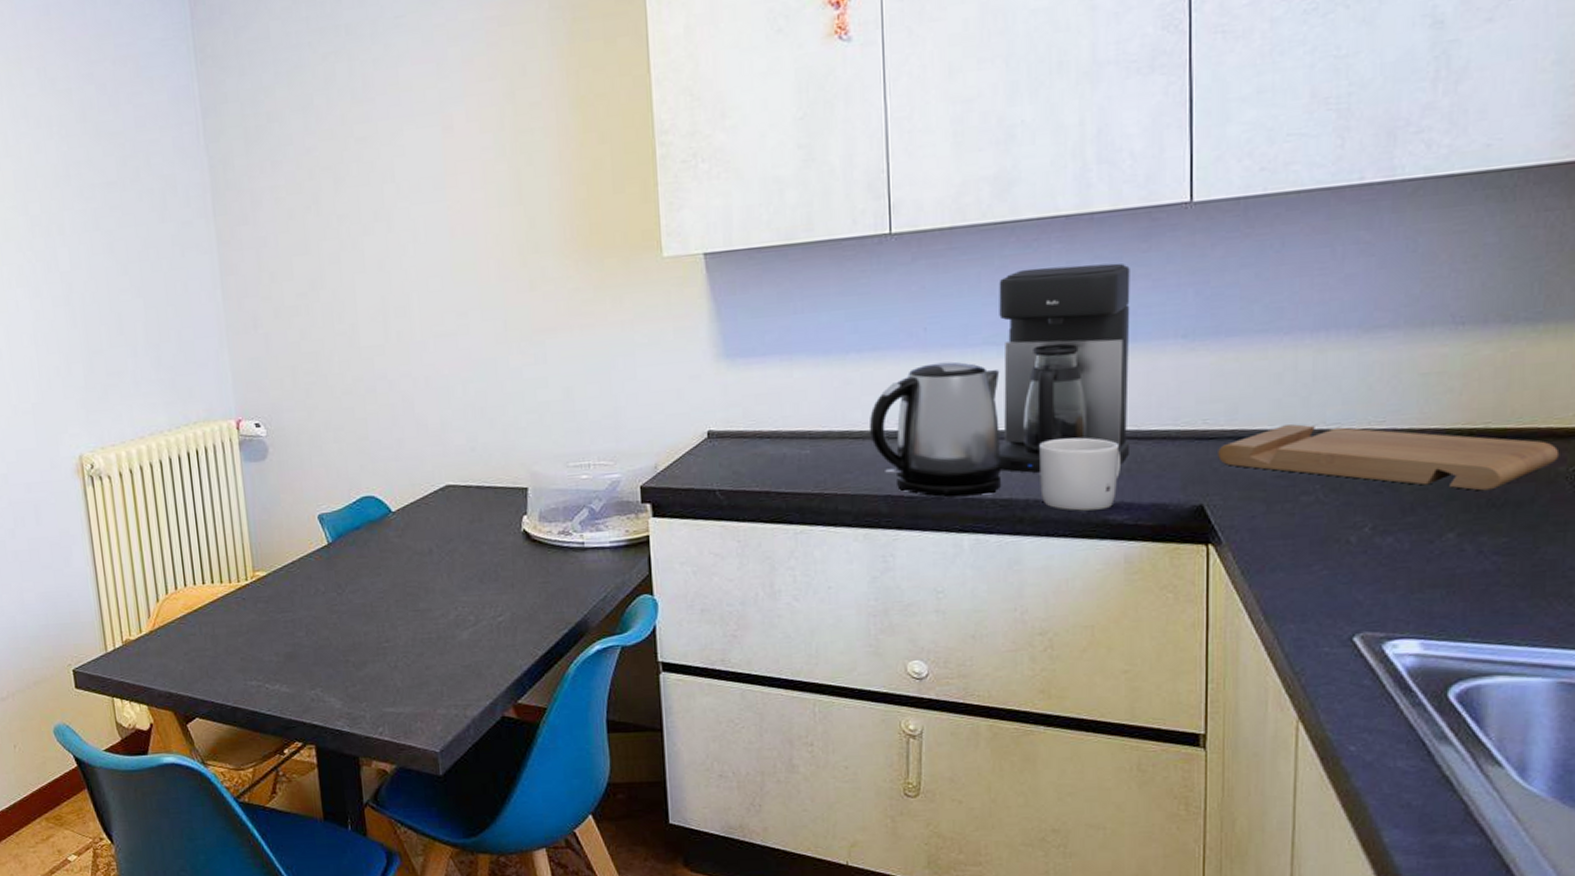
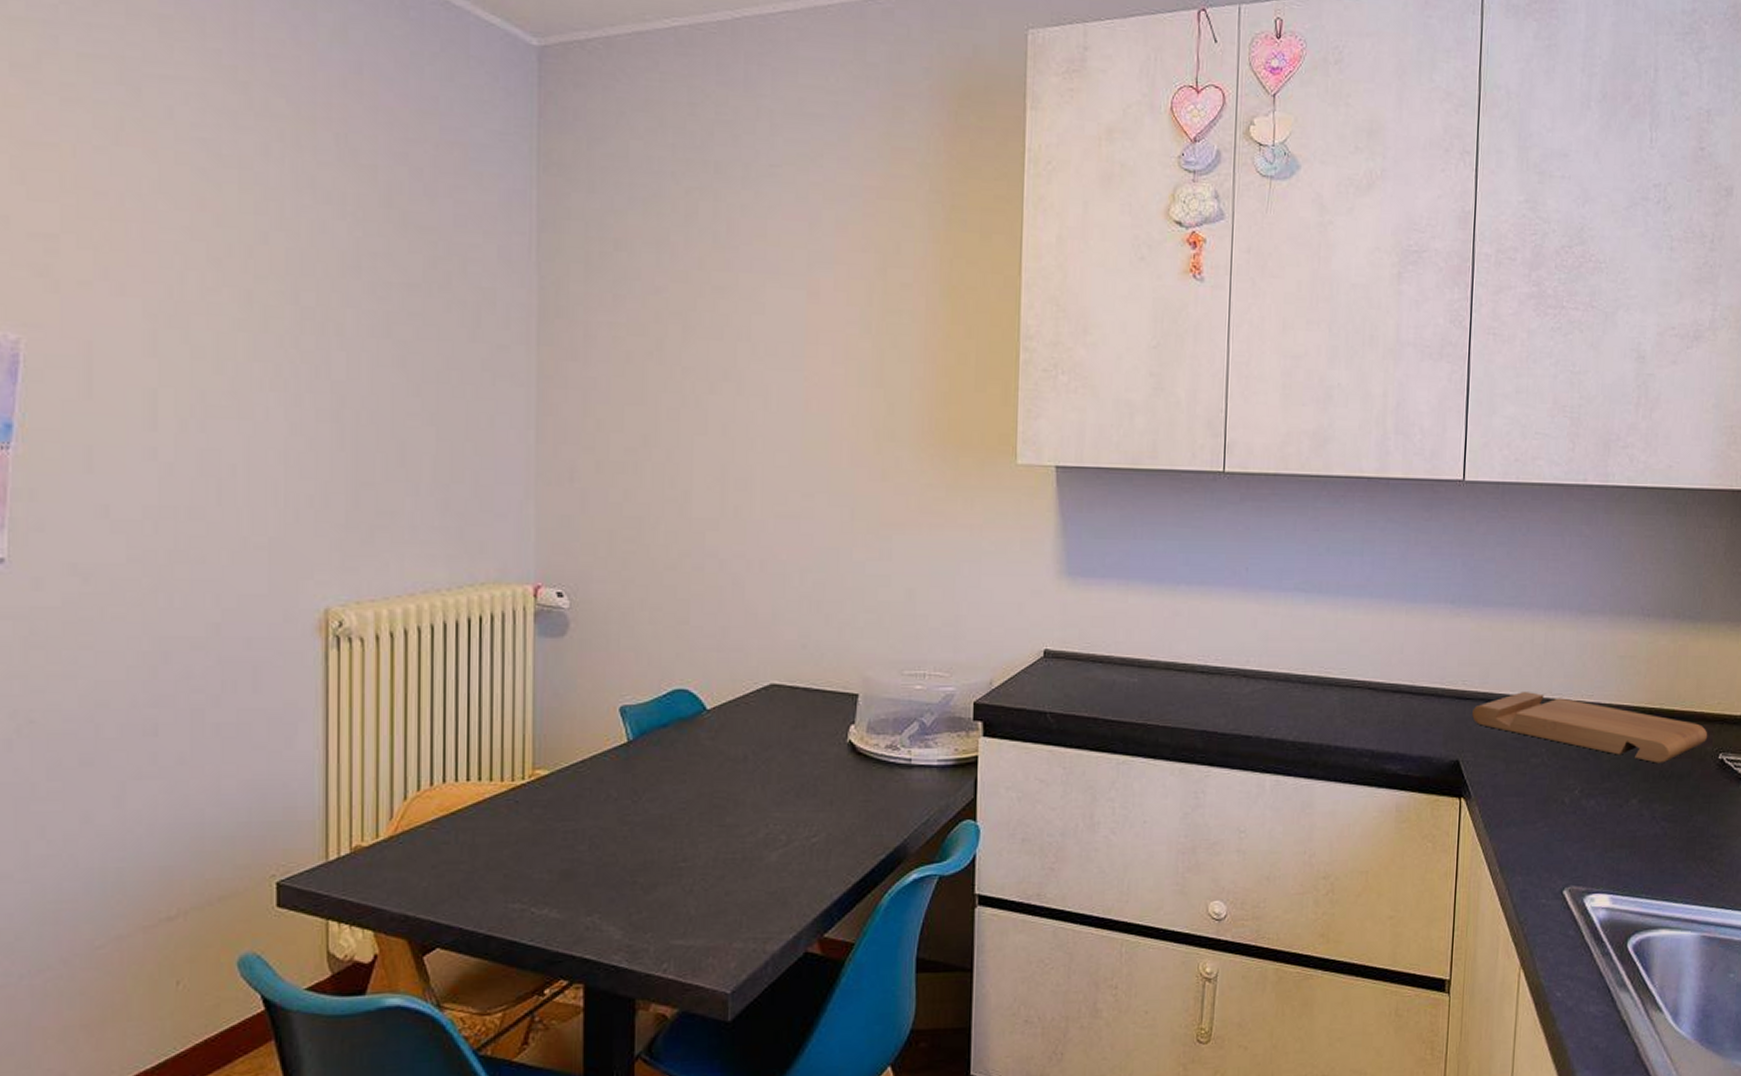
kettle: present [868,361,1002,498] -> none [1191,603,1307,737]
coffee maker: present [998,263,1130,474] -> none [1300,522,1415,720]
mug: present [1038,437,1122,511] -> none [1332,688,1399,759]

